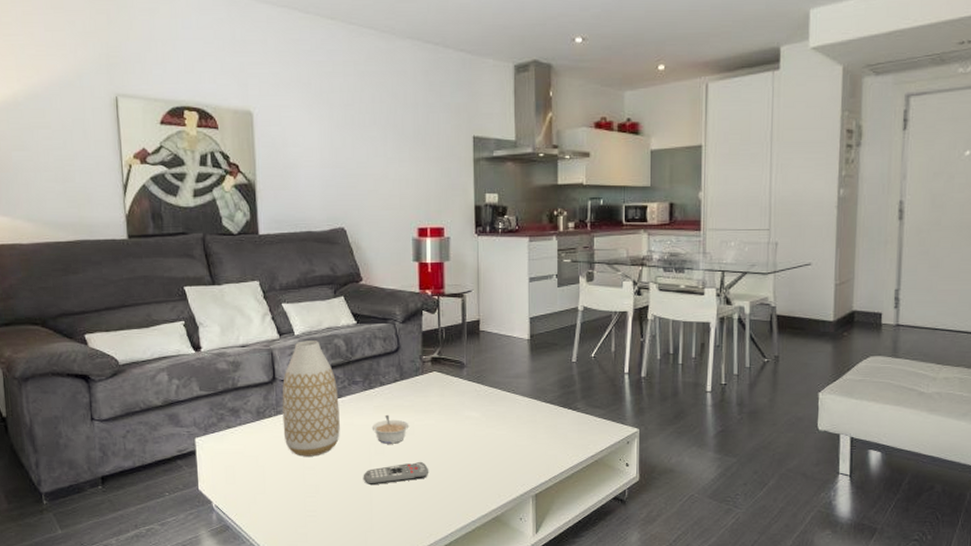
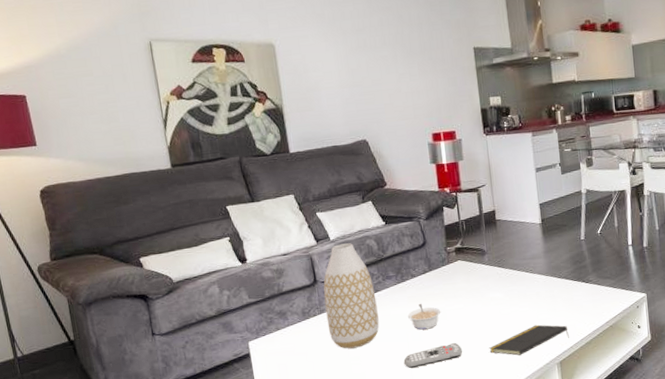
notepad: none [458,451,548,483] -> present [489,324,569,356]

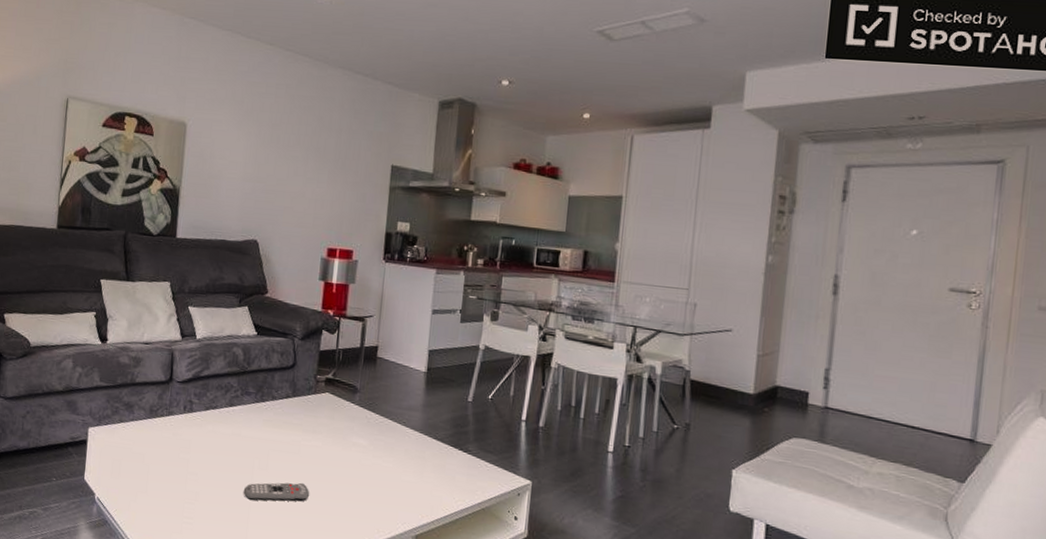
vase: present [323,243,380,349] -> none [172,345,230,463]
legume: present [407,303,441,330] -> none [258,430,296,461]
notepad: present [489,324,569,356] -> none [339,485,433,517]

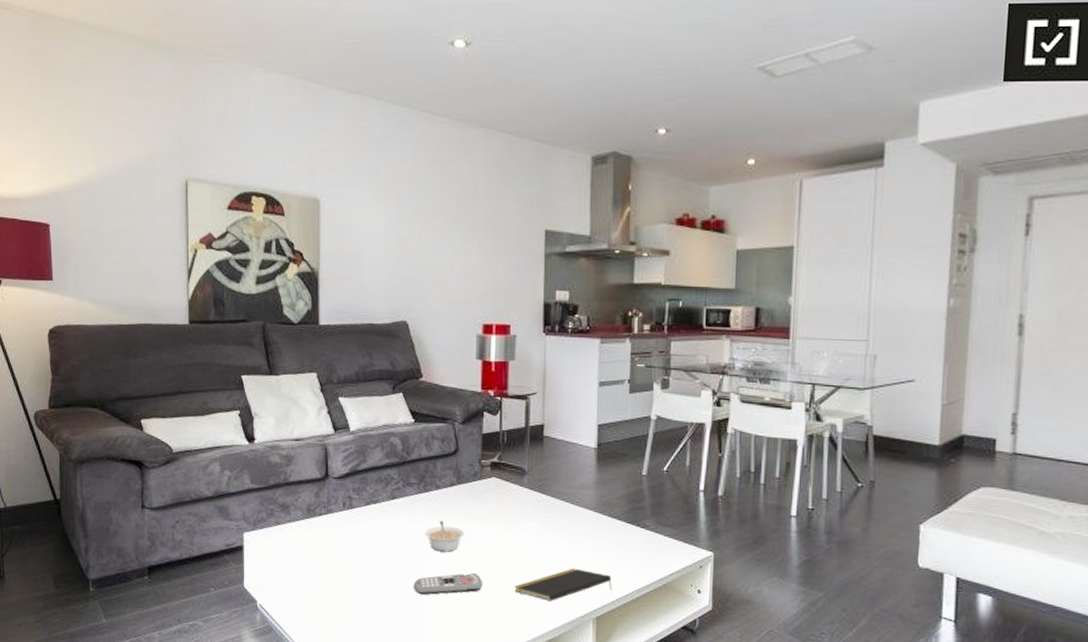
legume: none [258,430,296,461] -> present [425,520,465,552]
notepad: none [339,485,433,517] -> present [514,568,612,601]

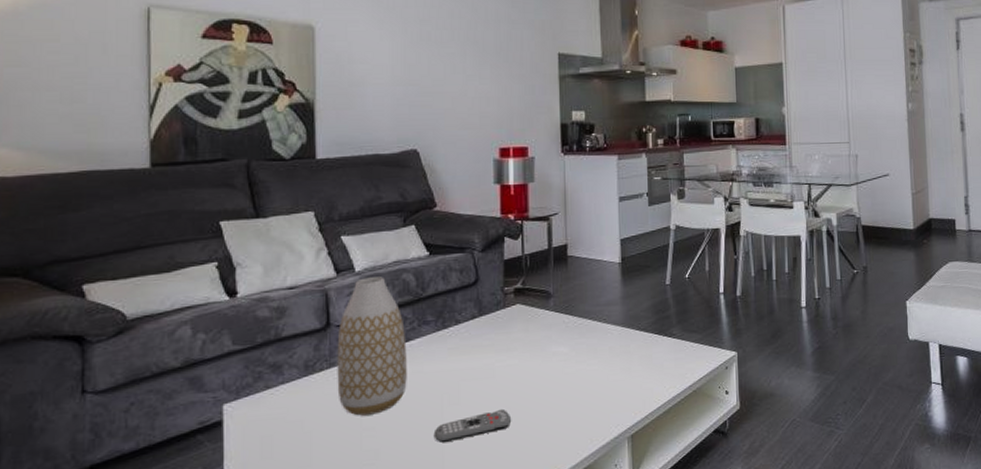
vase: none [333,437,392,560] -> present [337,277,407,416]
legume: present [425,520,465,552] -> none [445,357,489,392]
notepad: present [514,568,612,601] -> none [545,387,644,427]

